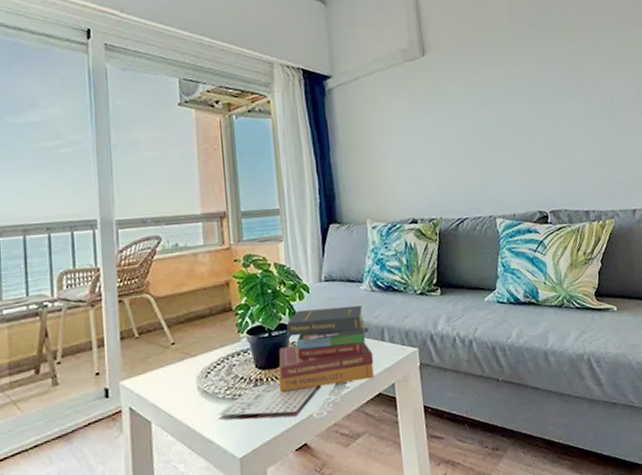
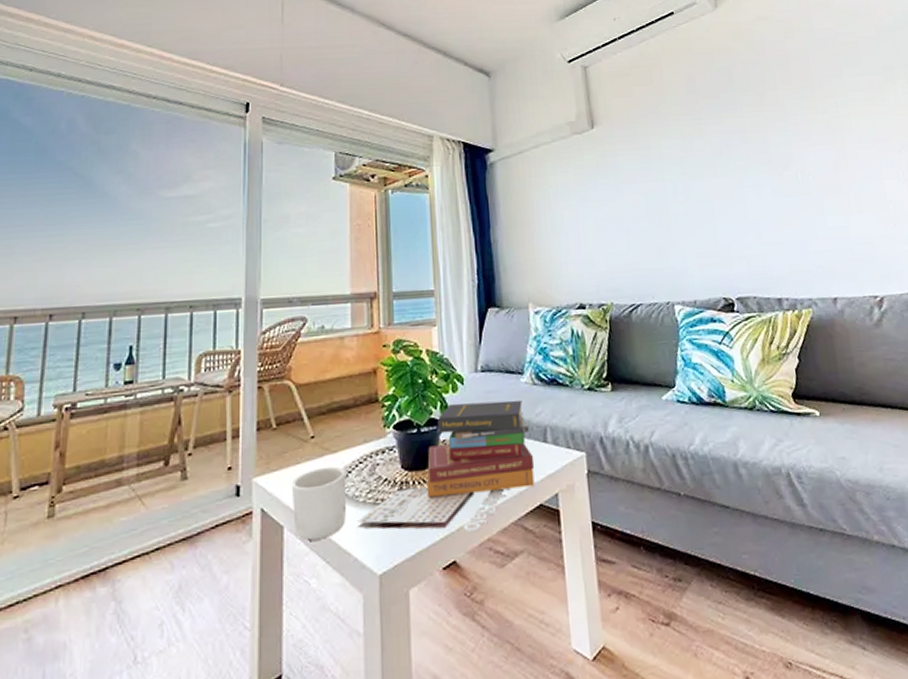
mug: none [155,368,208,433] -> present [291,466,347,541]

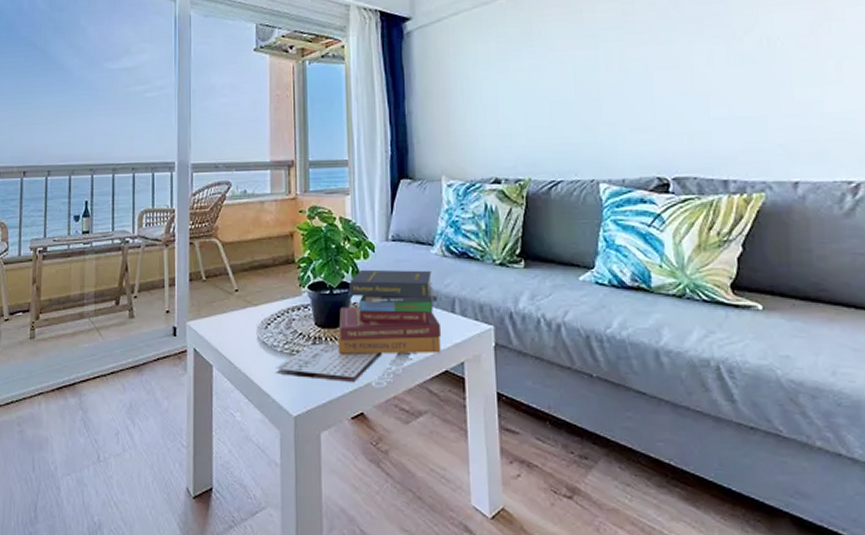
mug: present [291,466,347,541] -> none [218,318,267,380]

